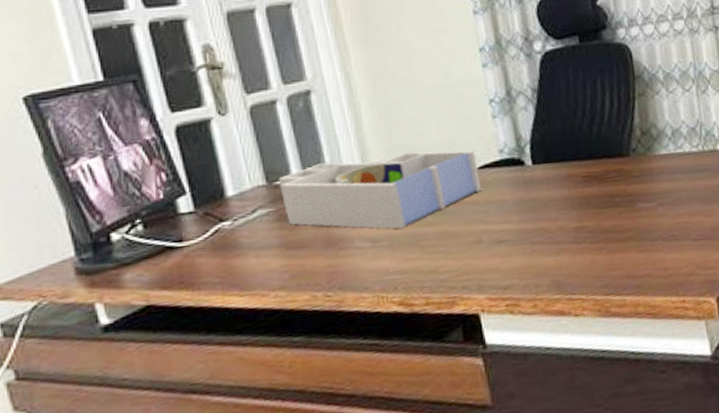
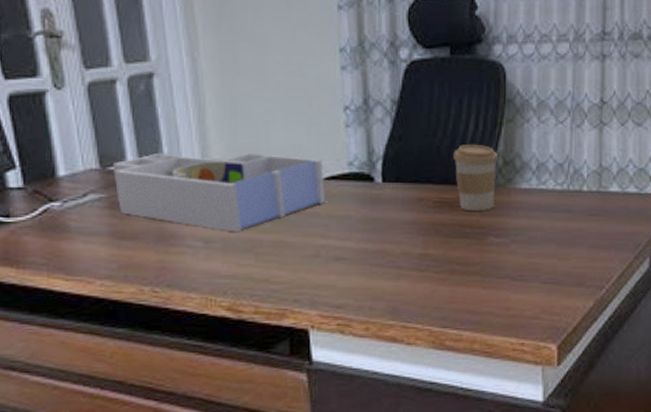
coffee cup: none [594,119,639,181] -> present [454,145,499,210]

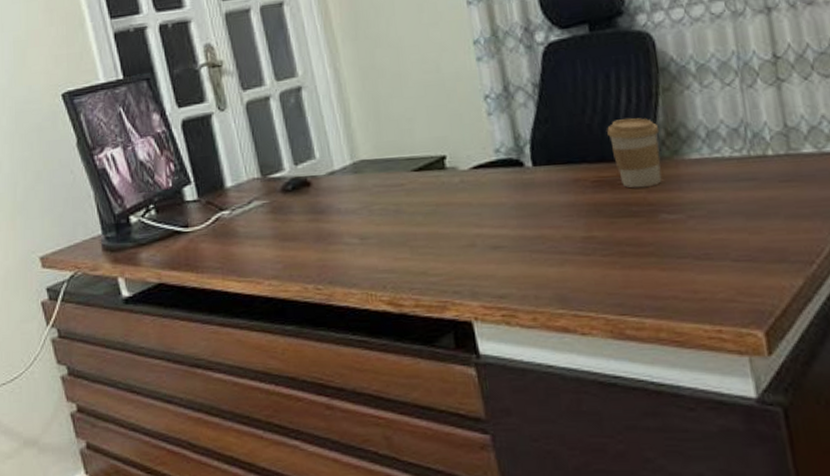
desk organizer: present [112,153,325,232] -> none [271,149,475,227]

